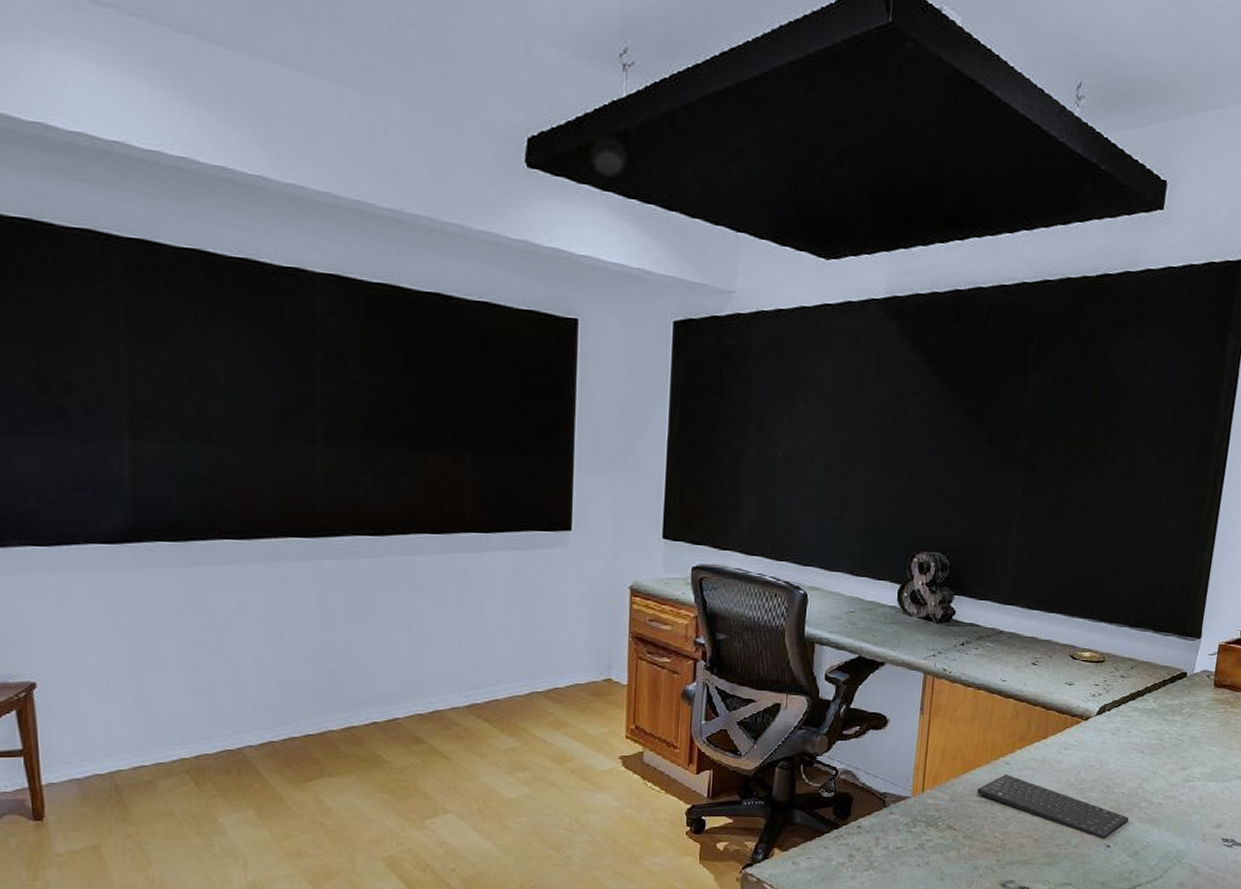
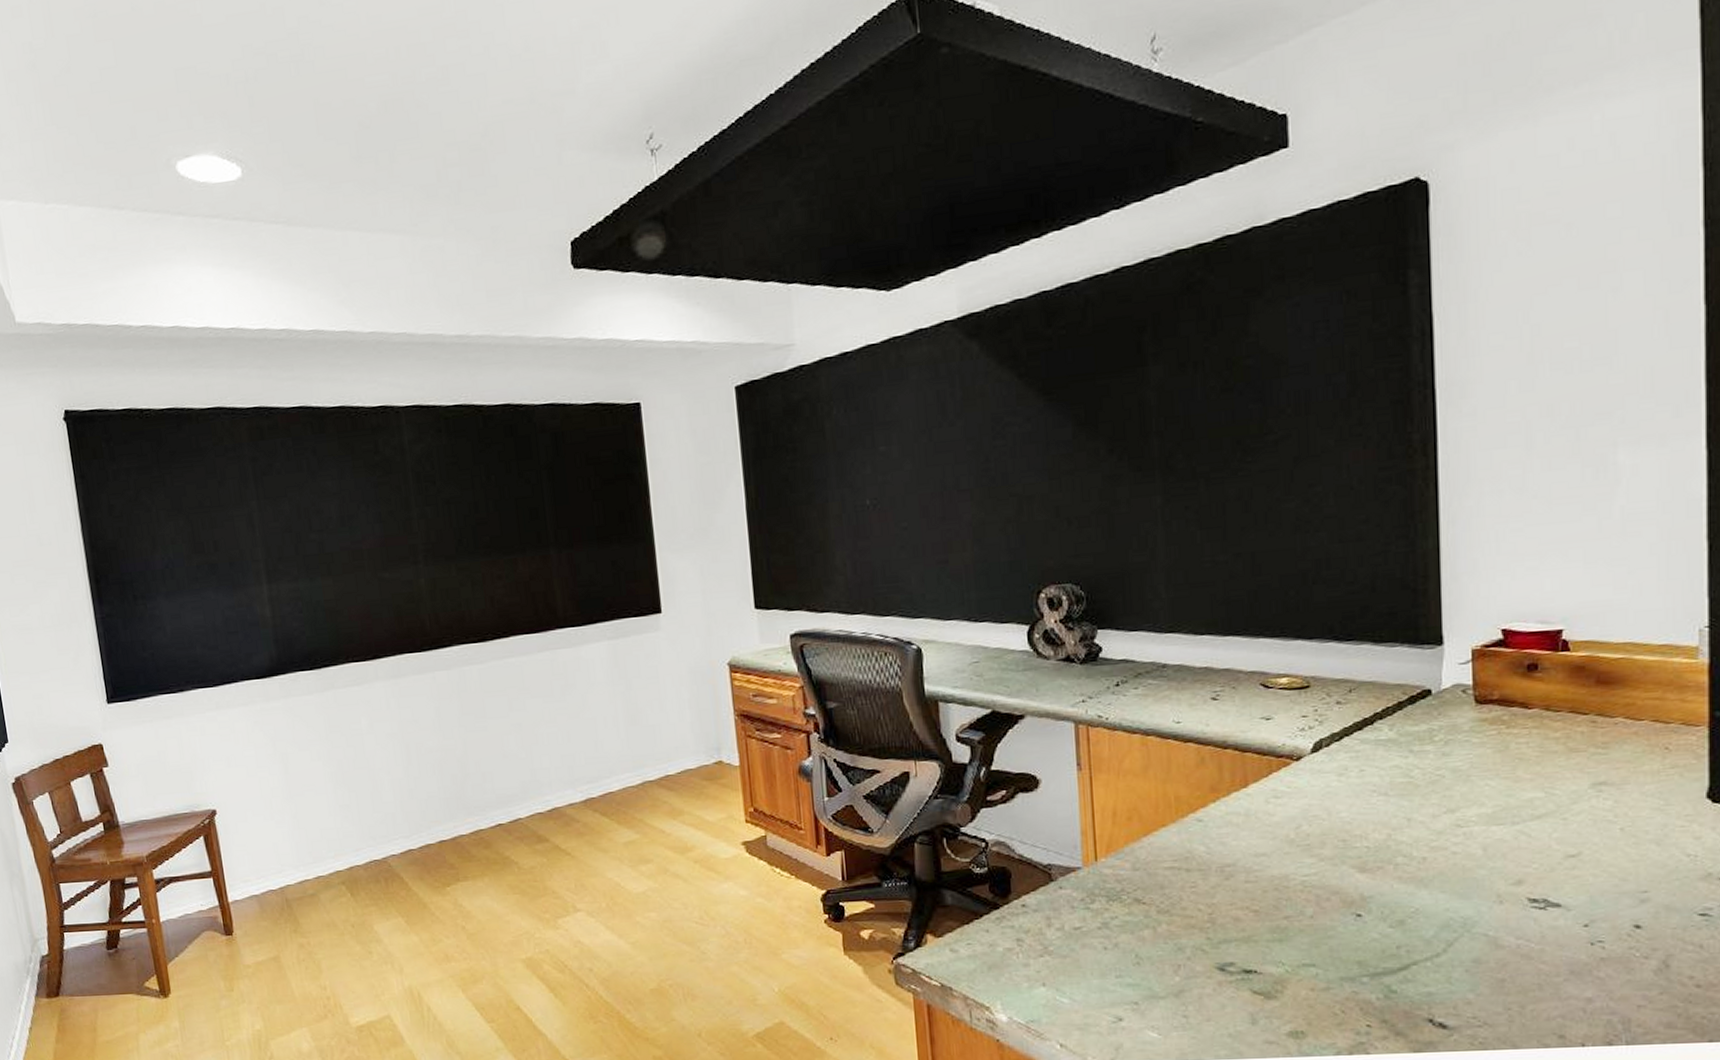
keyboard: present [976,775,1129,839] -> none [1165,834,1382,907]

